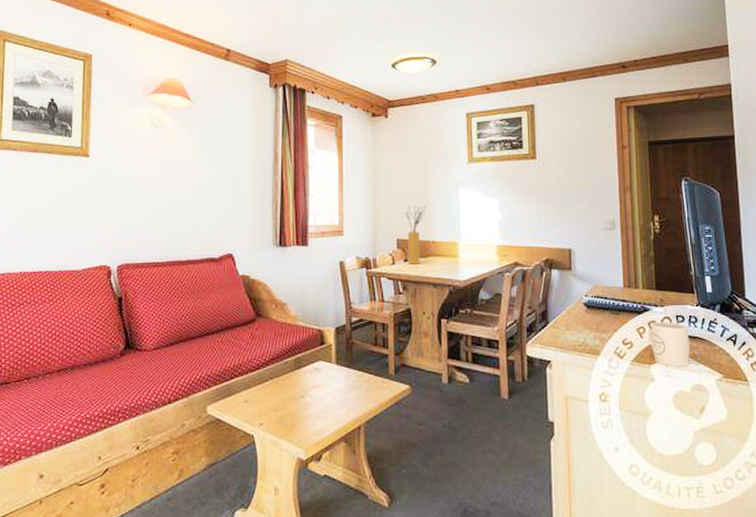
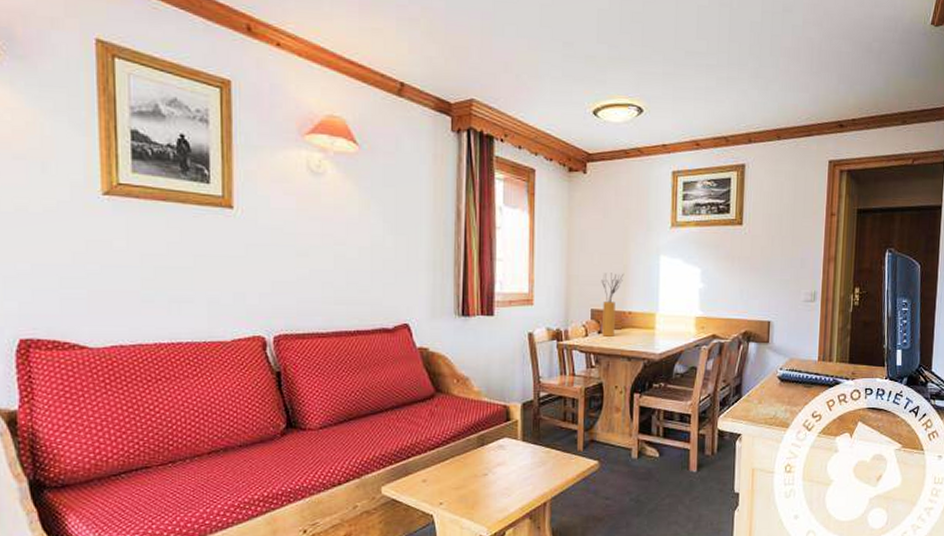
mug: present [648,322,690,367] -> none [836,395,875,438]

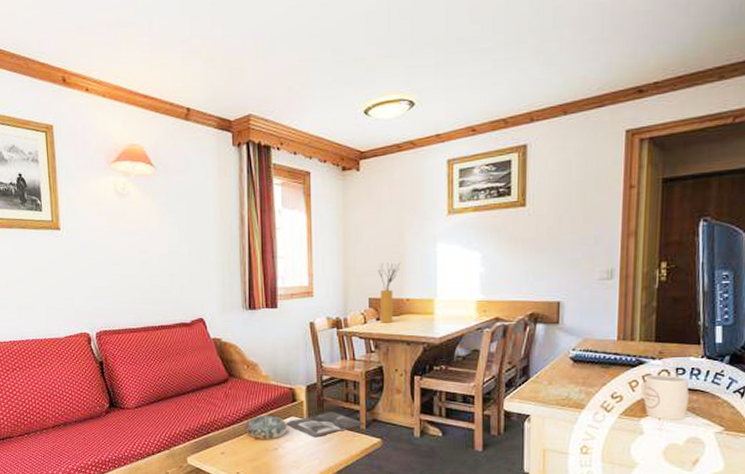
decorative bowl: none [452,437,499,464] -> present [245,416,287,439]
magazine: none [499,432,583,461] -> present [287,412,365,438]
mug: none [836,395,875,438] -> present [641,375,689,420]

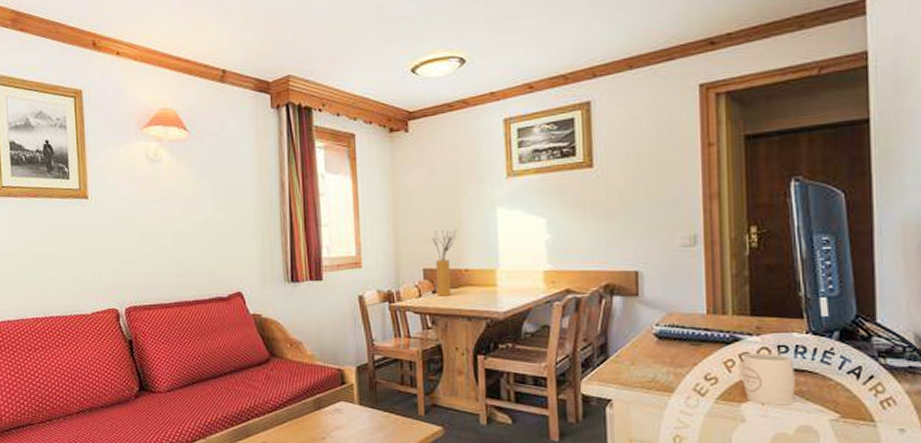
decorative bowl: present [245,416,287,439] -> none [289,400,336,427]
magazine: present [287,412,365,438] -> none [335,396,424,425]

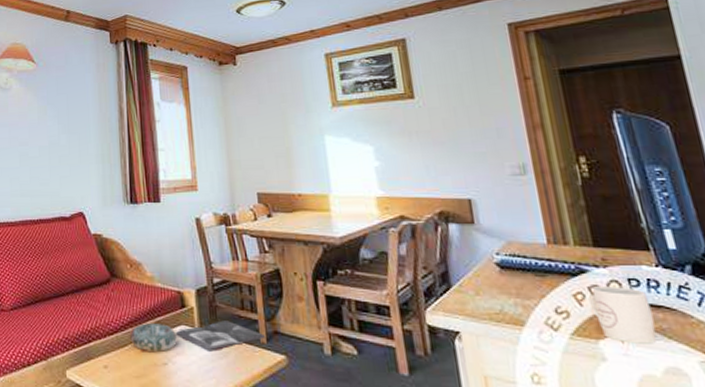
decorative bowl: none [289,400,336,427] -> present [130,323,177,352]
magazine: none [335,396,424,425] -> present [176,320,266,352]
vase: present [432,230,457,296] -> none [264,156,288,220]

